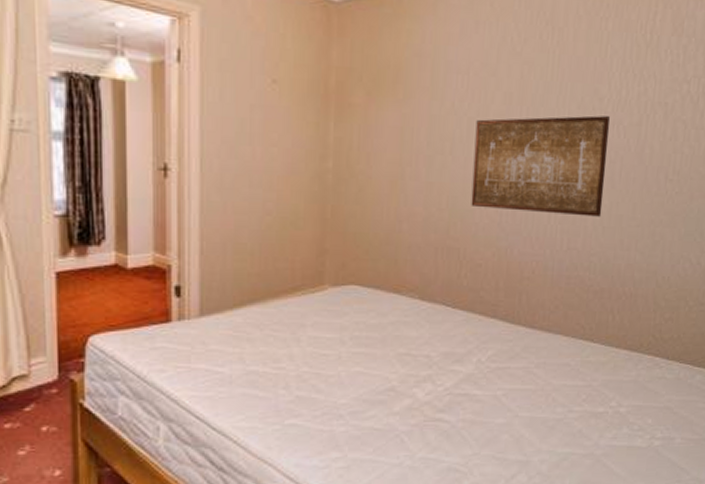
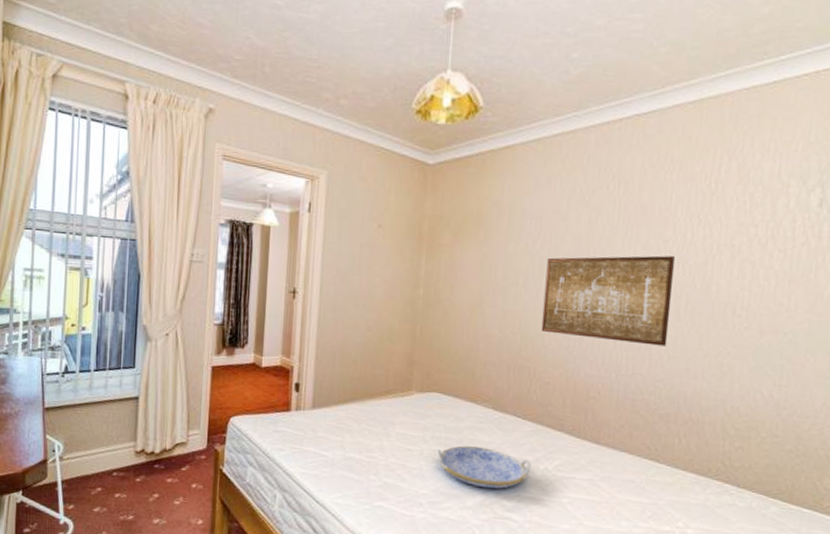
serving tray: none [355,344,464,390] -> present [435,446,532,489]

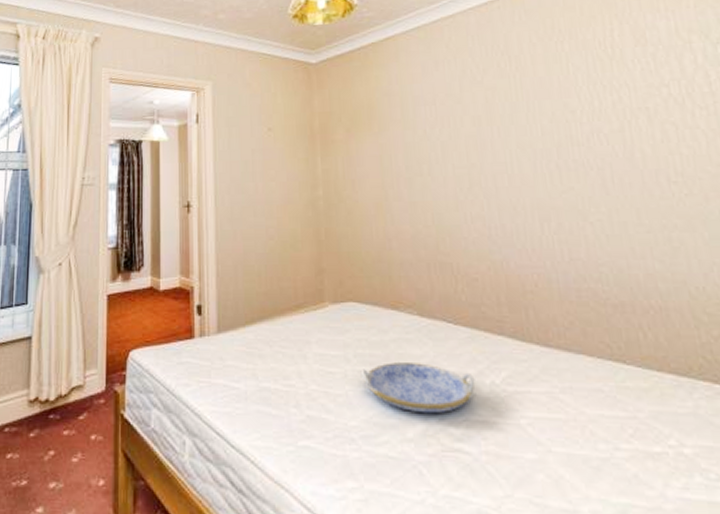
wall art: present [541,255,675,346] -> none [449,126,602,225]

